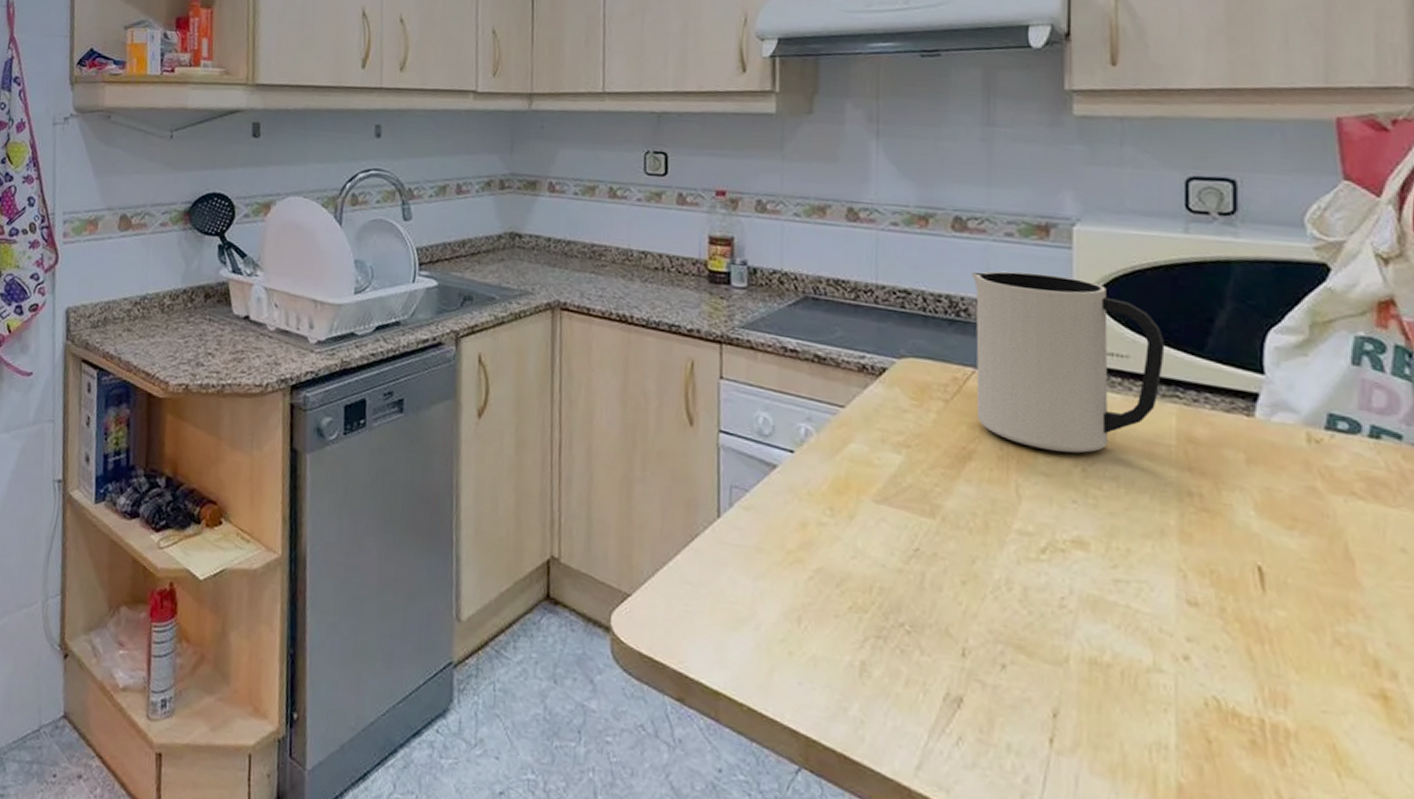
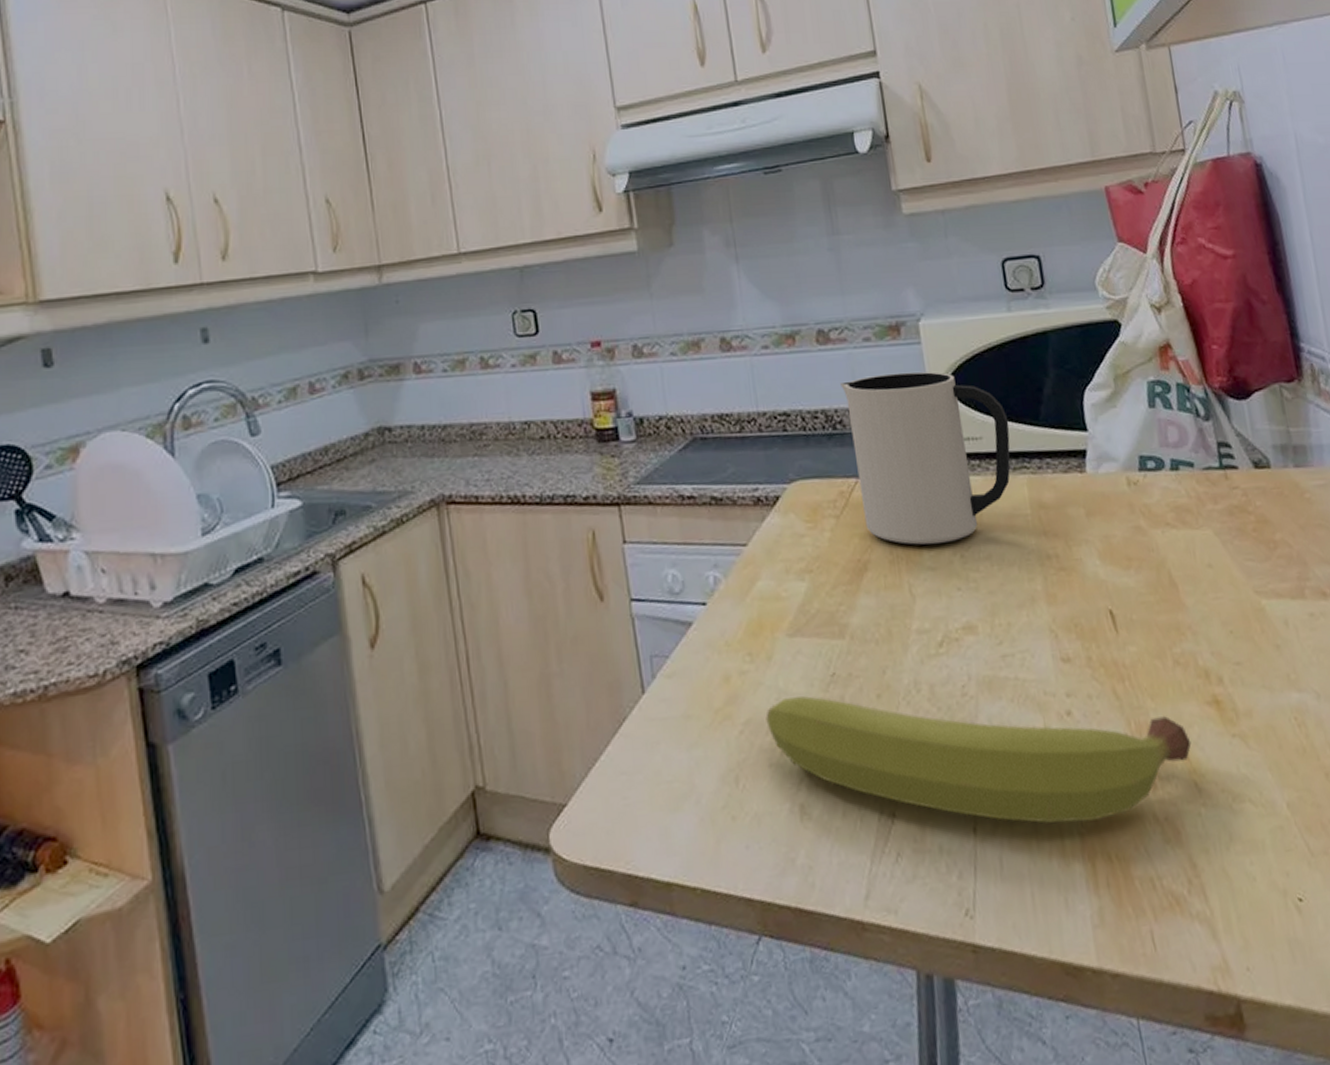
fruit: none [838,558,1341,778] -> present [766,696,1192,823]

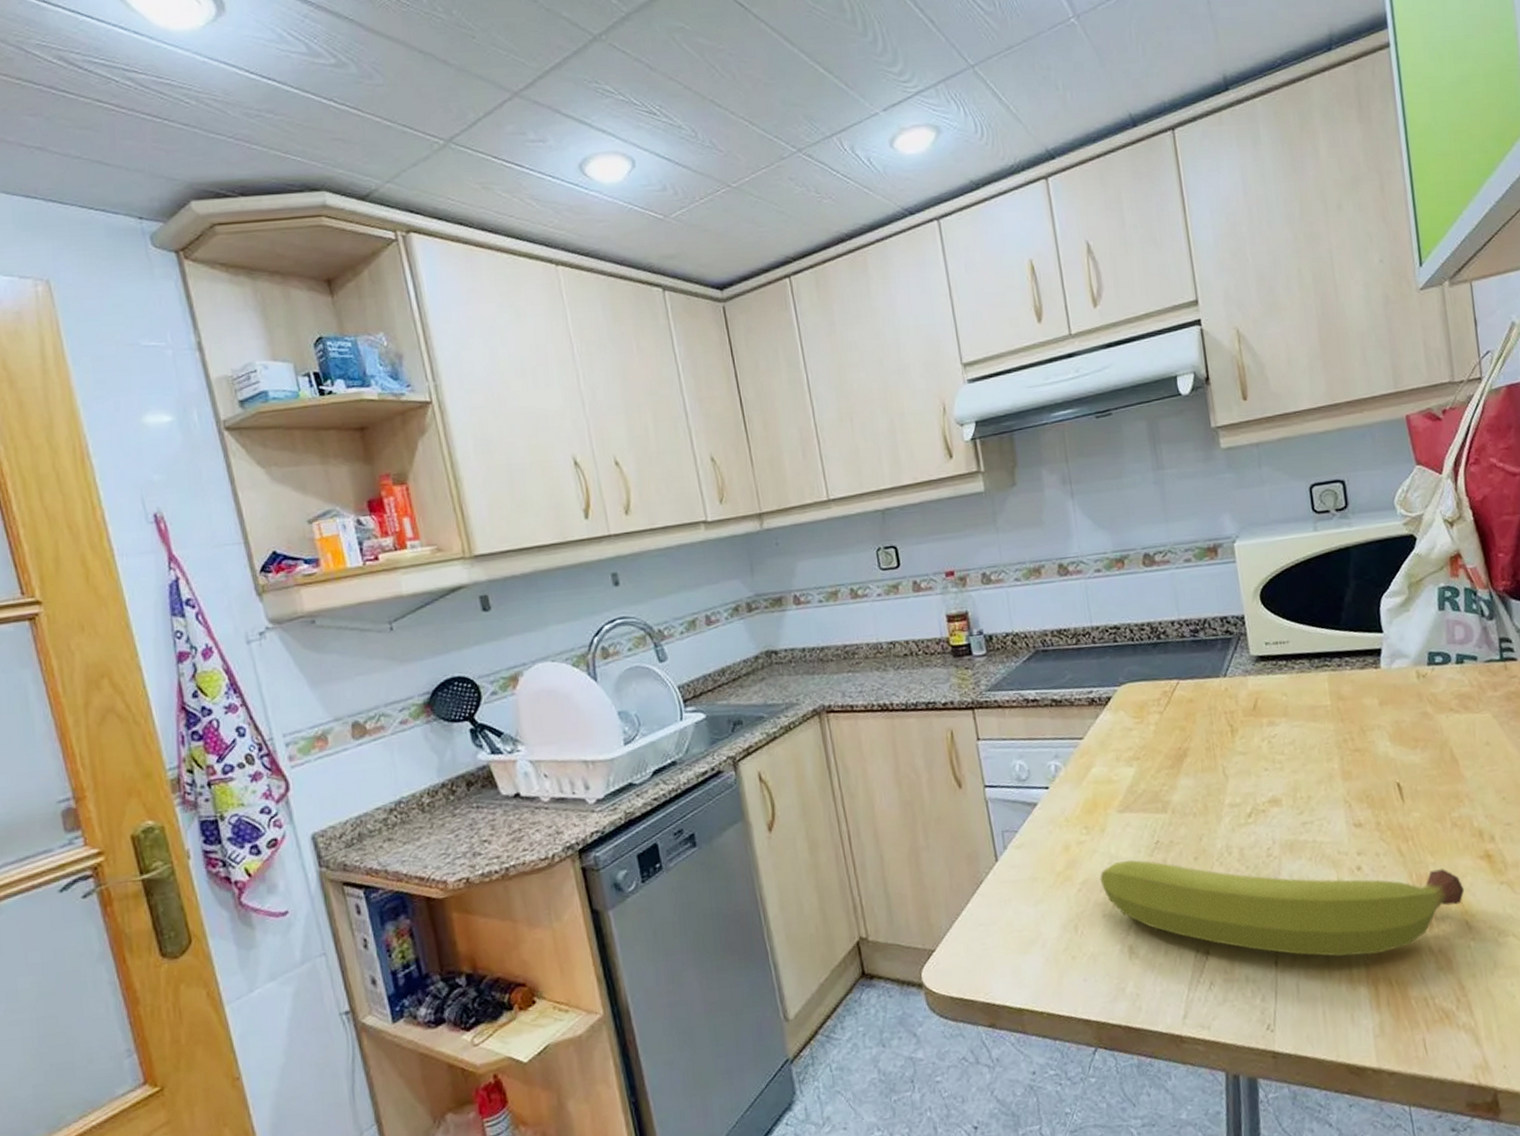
mug: present [840,371,1011,545] -> none [1164,586,1314,734]

